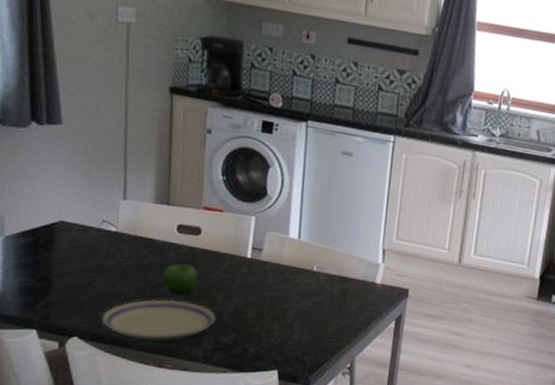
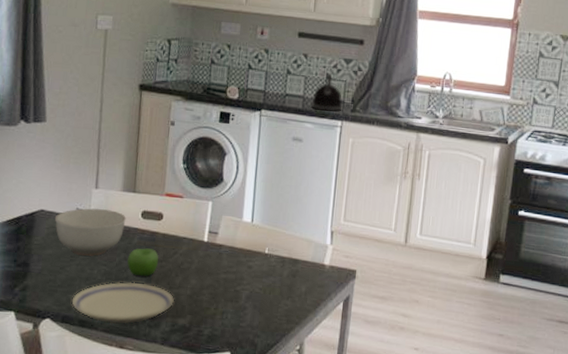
bowl: none [77,220,160,272] -> present [54,208,126,256]
coffee maker: present [195,35,245,98] -> none [161,36,206,92]
kettle: none [362,83,396,126] -> present [311,72,343,113]

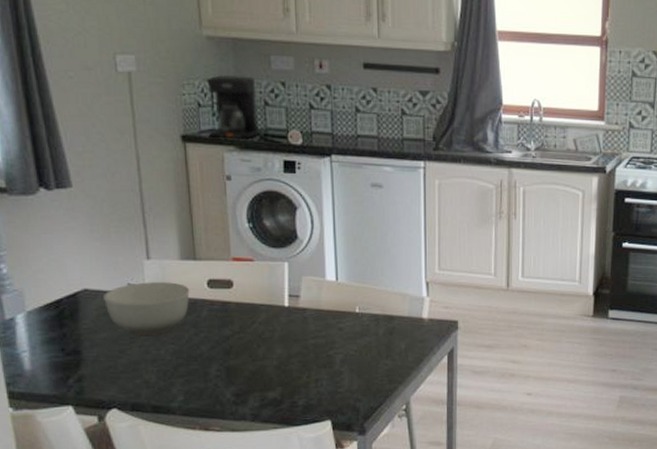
plate: present [71,282,174,324] -> none [139,358,259,406]
fruit: present [127,248,159,276] -> none [199,320,236,351]
coffee maker: none [161,36,206,92] -> present [207,75,260,140]
kettle: present [311,72,343,113] -> none [388,107,424,153]

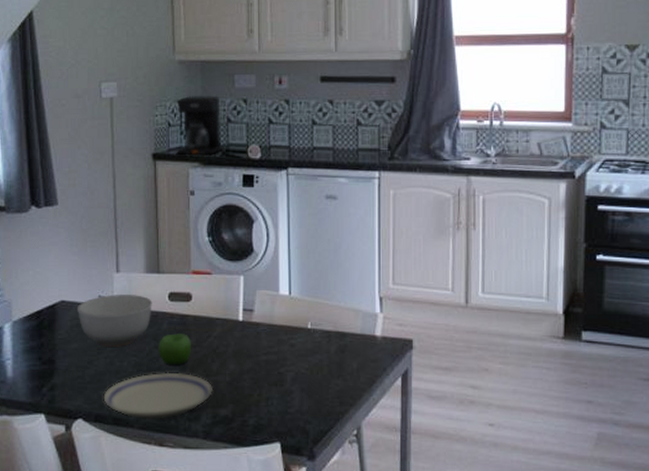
plate: none [139,358,259,406] -> present [103,372,212,419]
fruit: none [199,320,236,351] -> present [159,333,192,364]

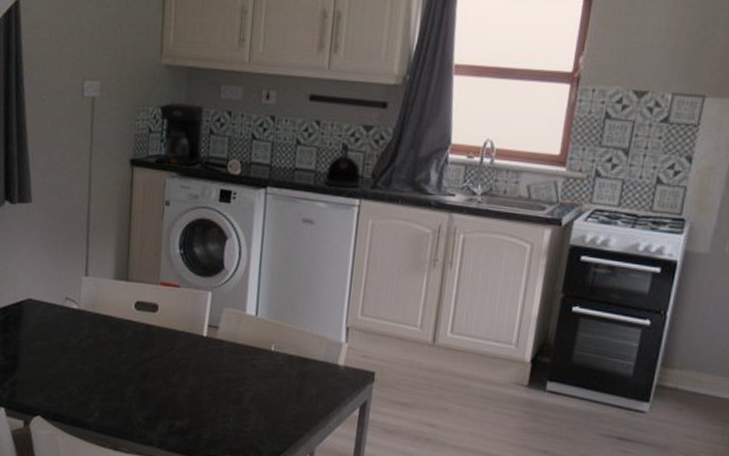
bowl: present [76,295,152,347] -> none [43,298,119,350]
plate: present [103,372,212,419] -> none [63,378,171,425]
fruit: present [159,333,192,364] -> none [121,342,155,374]
kettle: none [343,117,378,163] -> present [324,141,361,189]

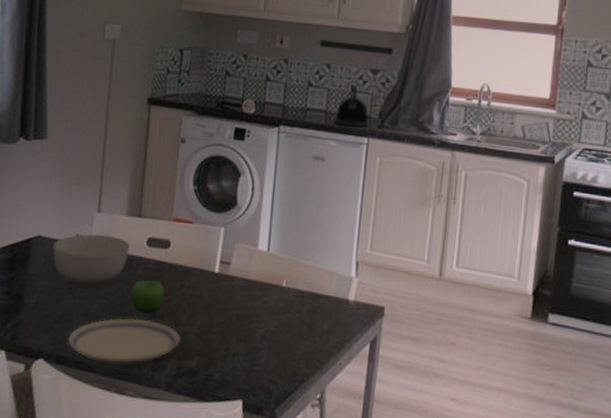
bowl: none [43,298,119,350] -> present [52,234,130,288]
plate: none [63,378,171,425] -> present [68,317,180,366]
fruit: none [121,342,155,374] -> present [130,279,165,312]
coffee maker: present [154,103,204,167] -> none [171,45,221,106]

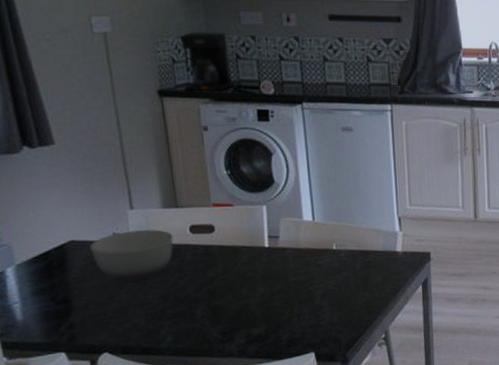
plate: present [68,317,180,366] -> none [129,299,244,347]
fruit: present [130,279,165,312] -> none [184,263,220,293]
coffee maker: none [171,45,221,106] -> present [180,32,233,92]
kettle: present [334,84,369,128] -> none [356,54,390,97]

